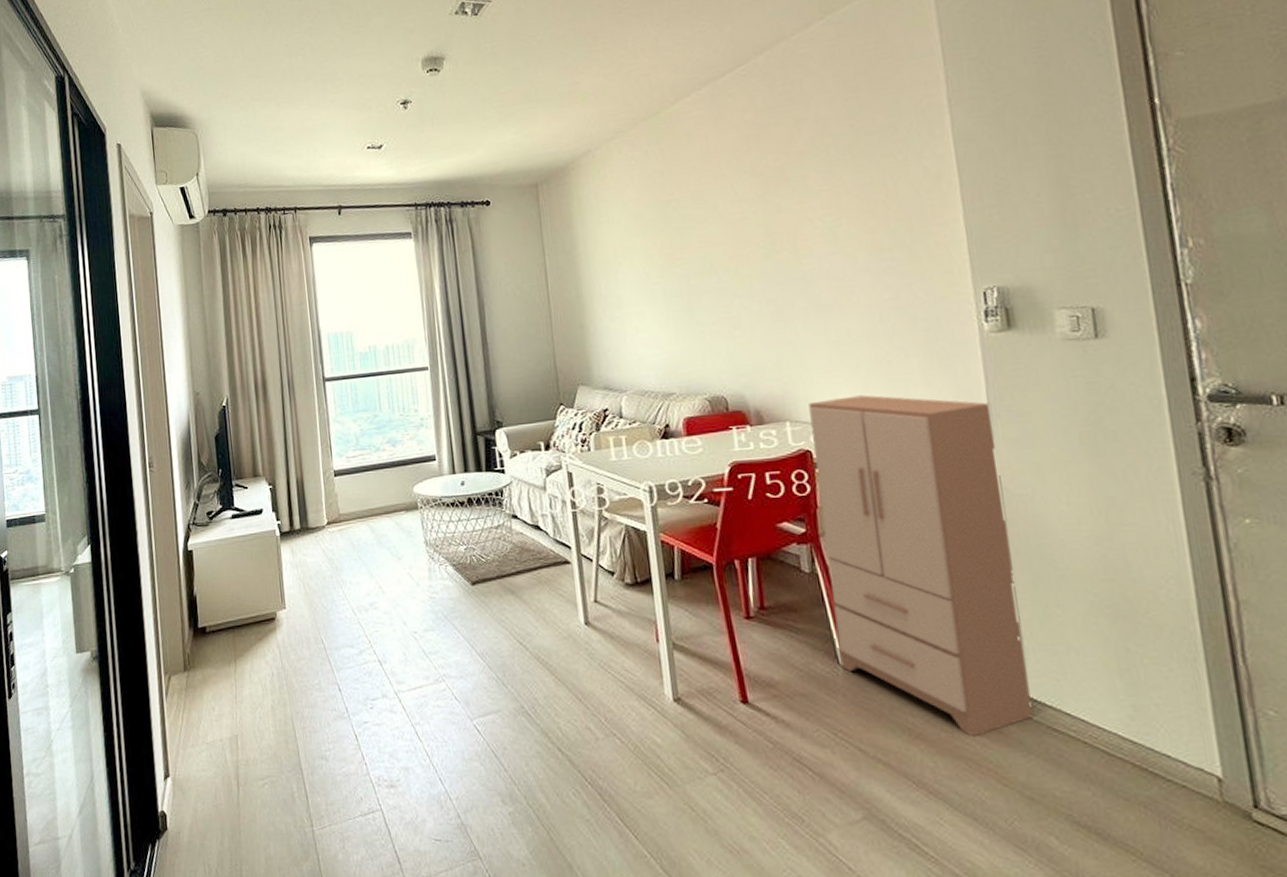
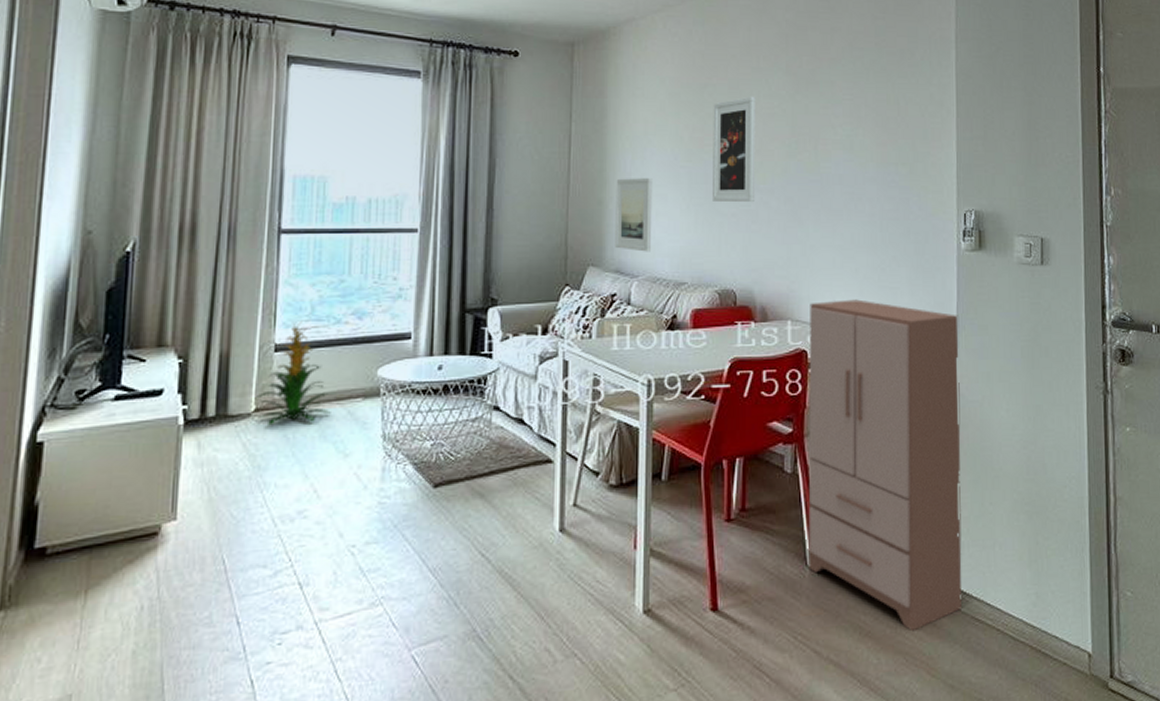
indoor plant: none [327,450,383,536] -> present [256,320,331,426]
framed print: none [593,298,635,368] -> present [615,178,653,252]
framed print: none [679,204,734,313] -> present [713,96,756,203]

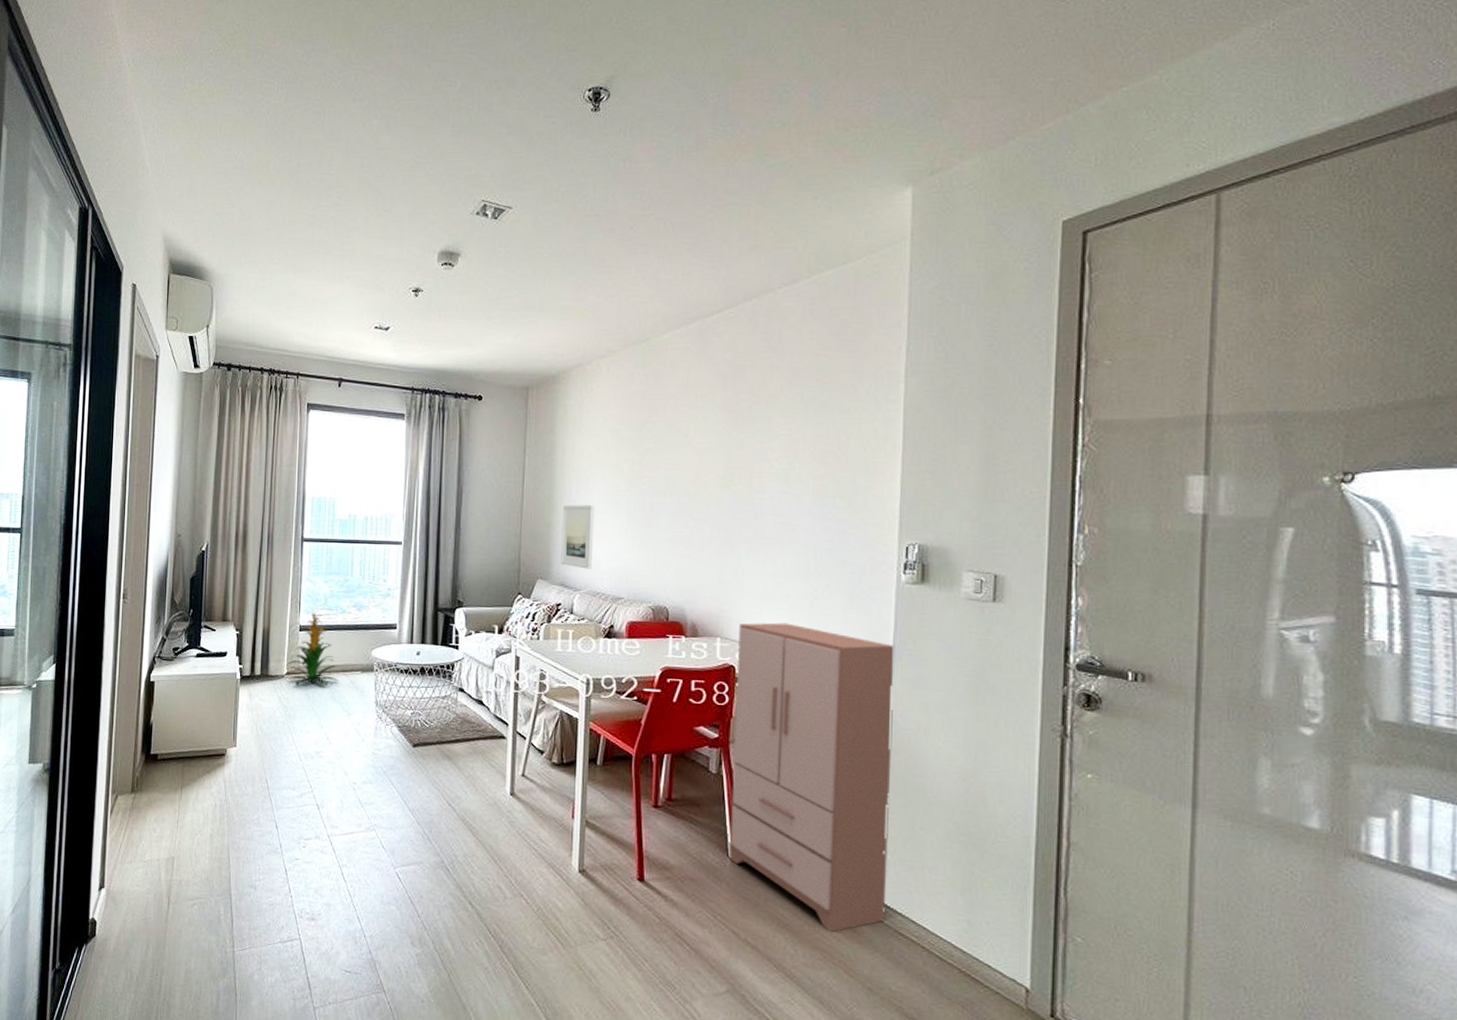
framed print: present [713,96,756,203] -> none [649,432,692,530]

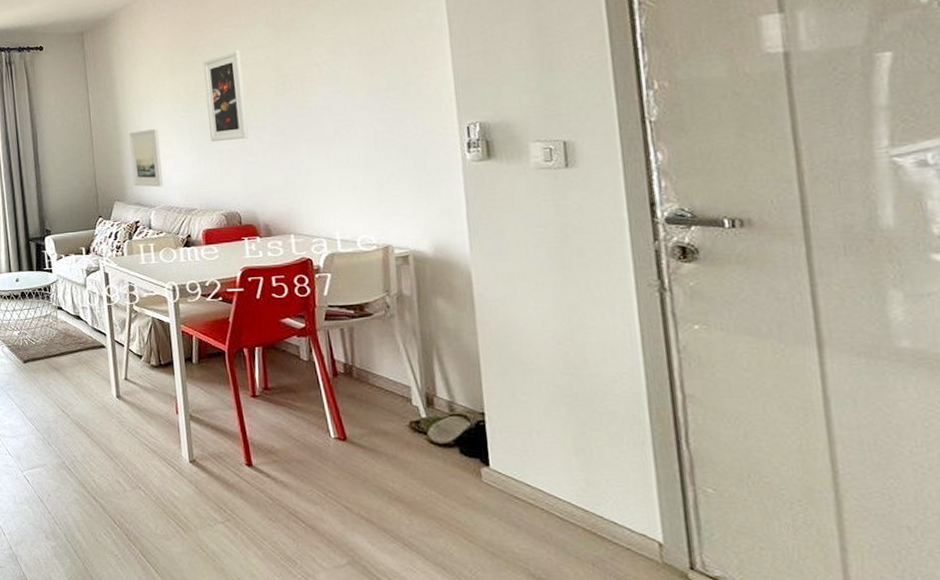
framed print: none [649,432,692,530] -> present [203,50,249,142]
cabinet: present [730,622,896,933] -> none [310,213,497,501]

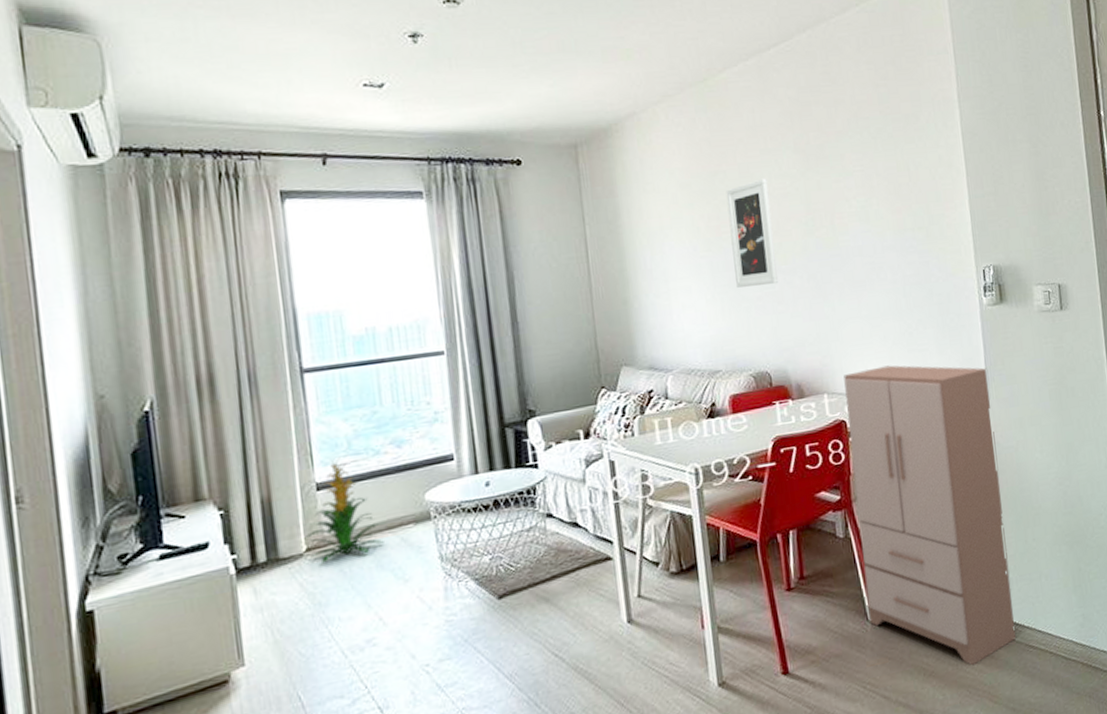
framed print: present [128,129,163,187] -> none [638,272,682,346]
cabinet: none [310,213,497,501] -> present [843,365,1016,666]

